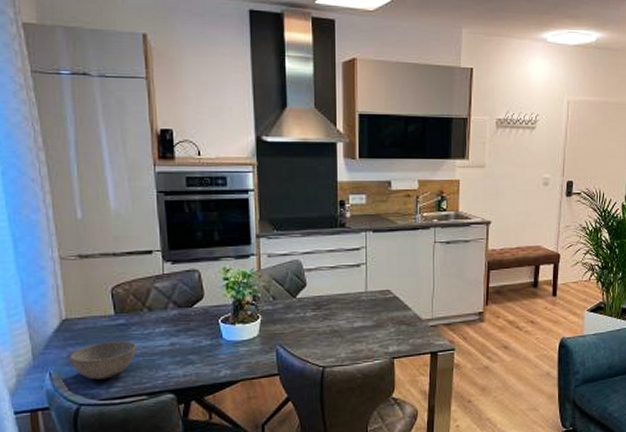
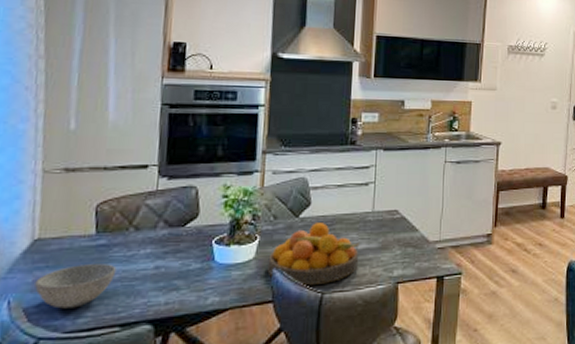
fruit bowl: none [271,303,355,361] -> present [267,223,360,286]

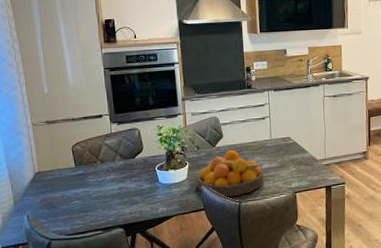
bowl: present [35,264,117,309] -> none [42,187,93,219]

